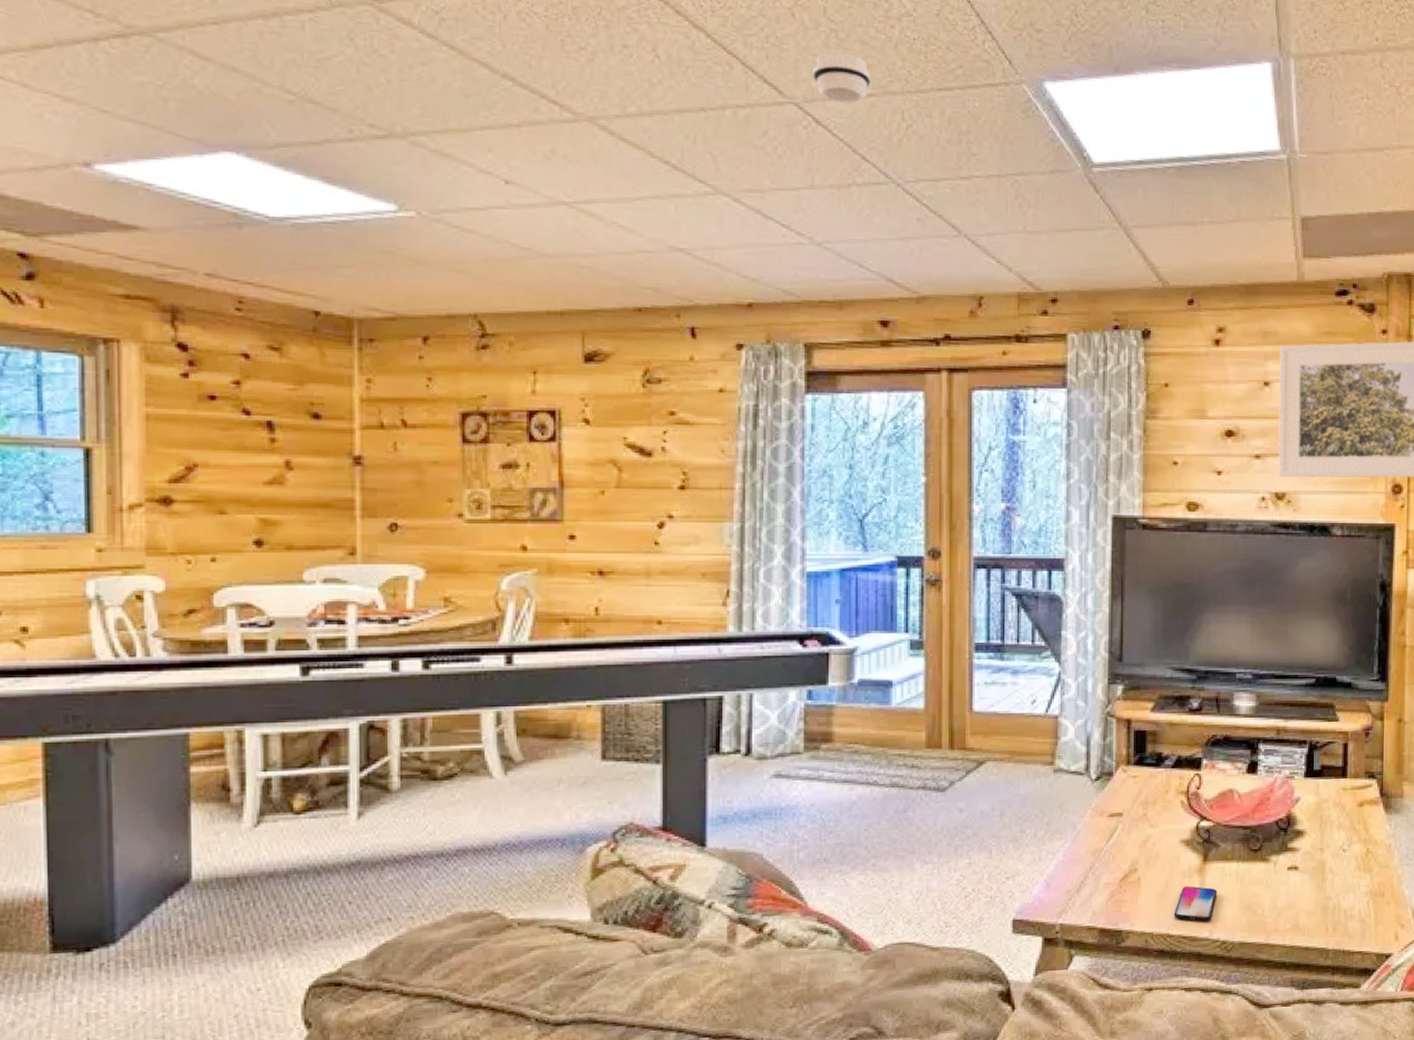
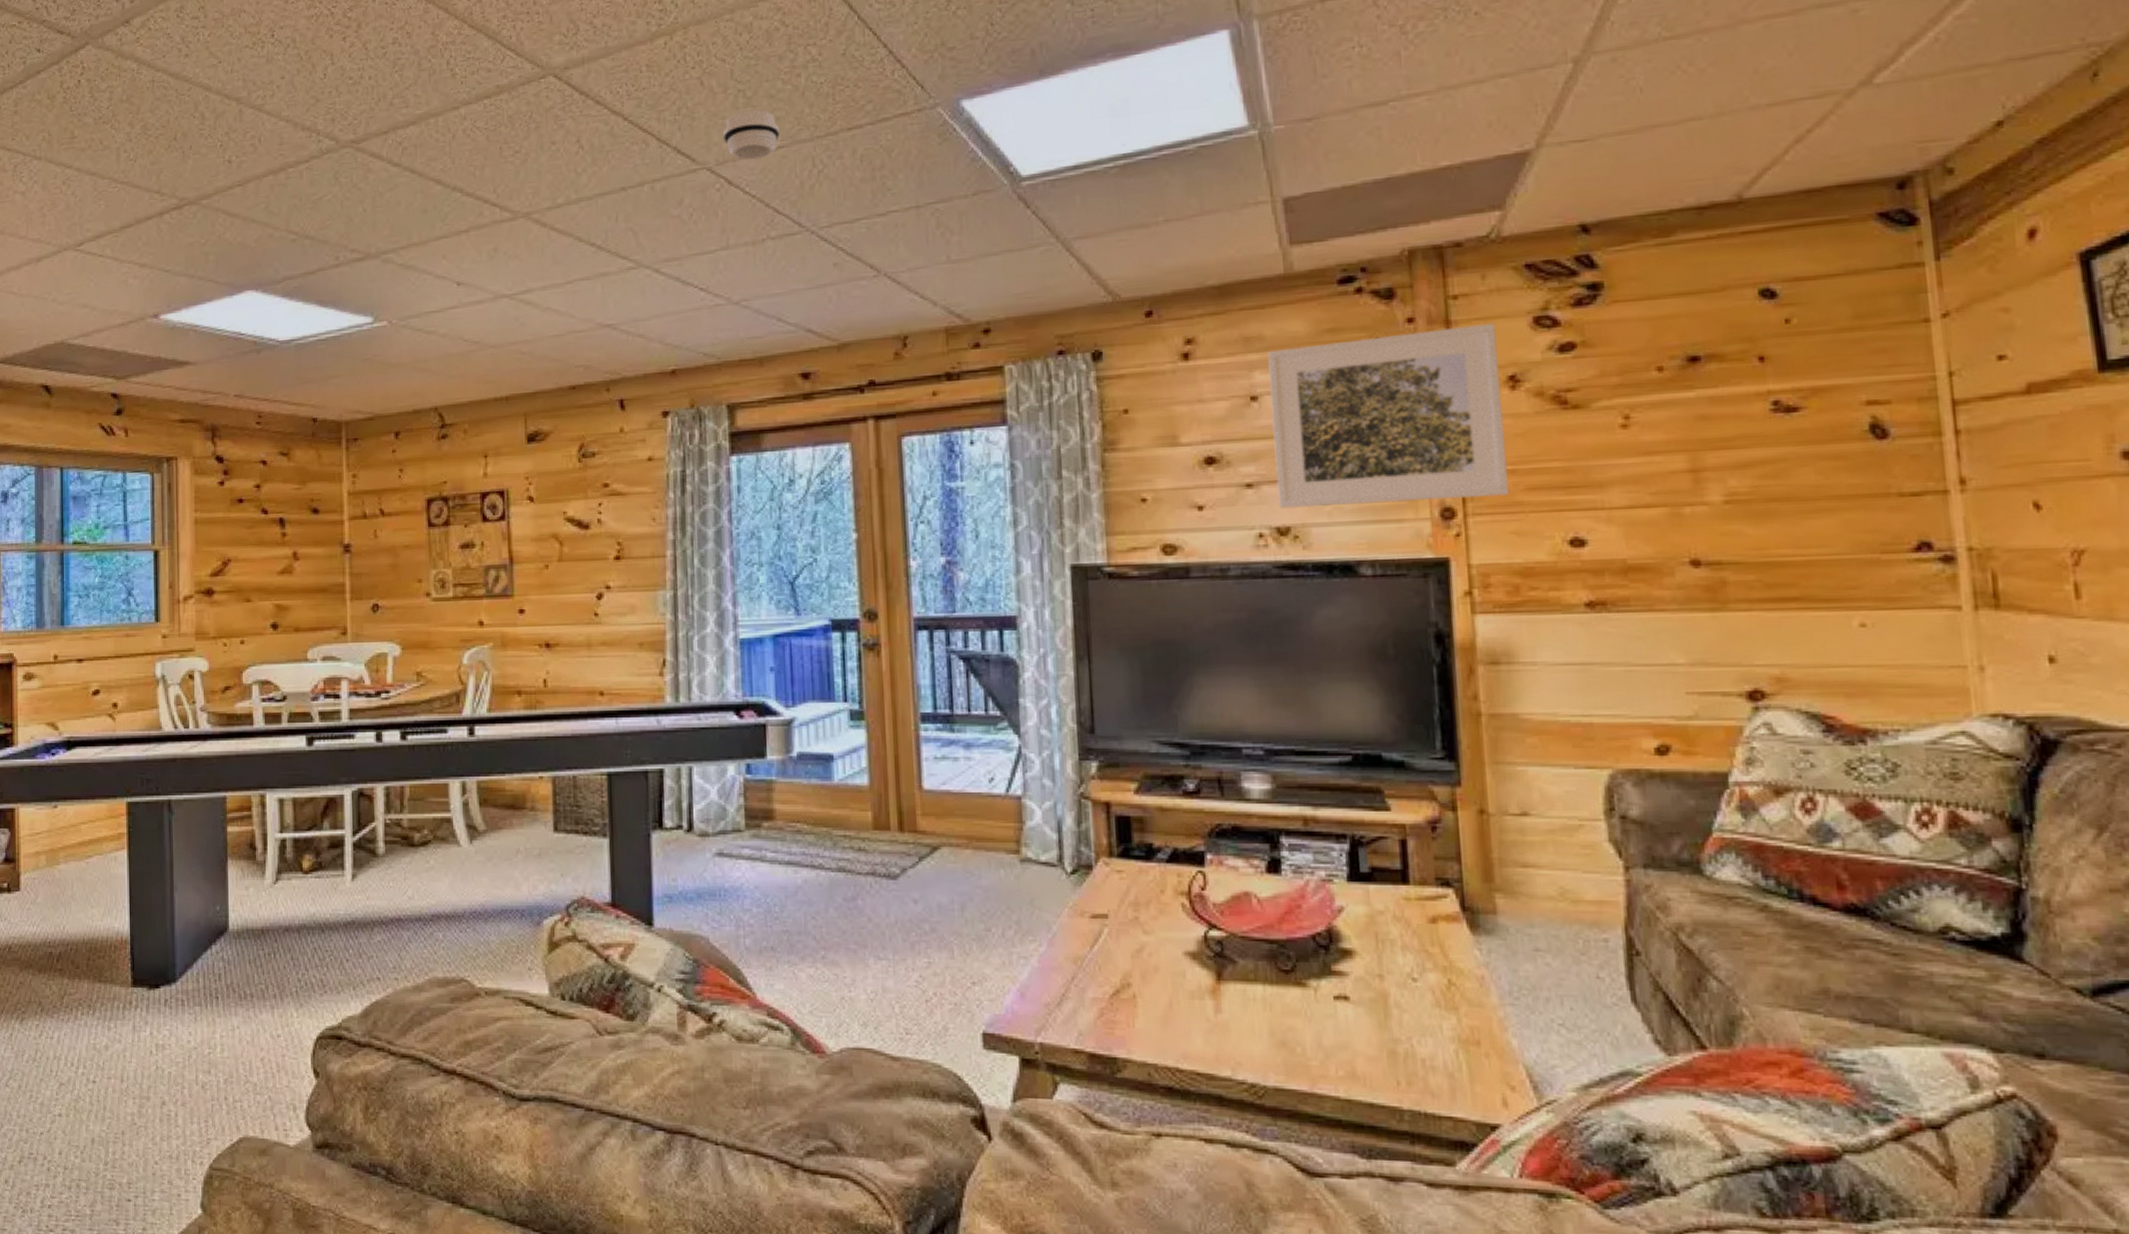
smartphone: present [1173,886,1218,922] -> none [1182,1009,1239,1057]

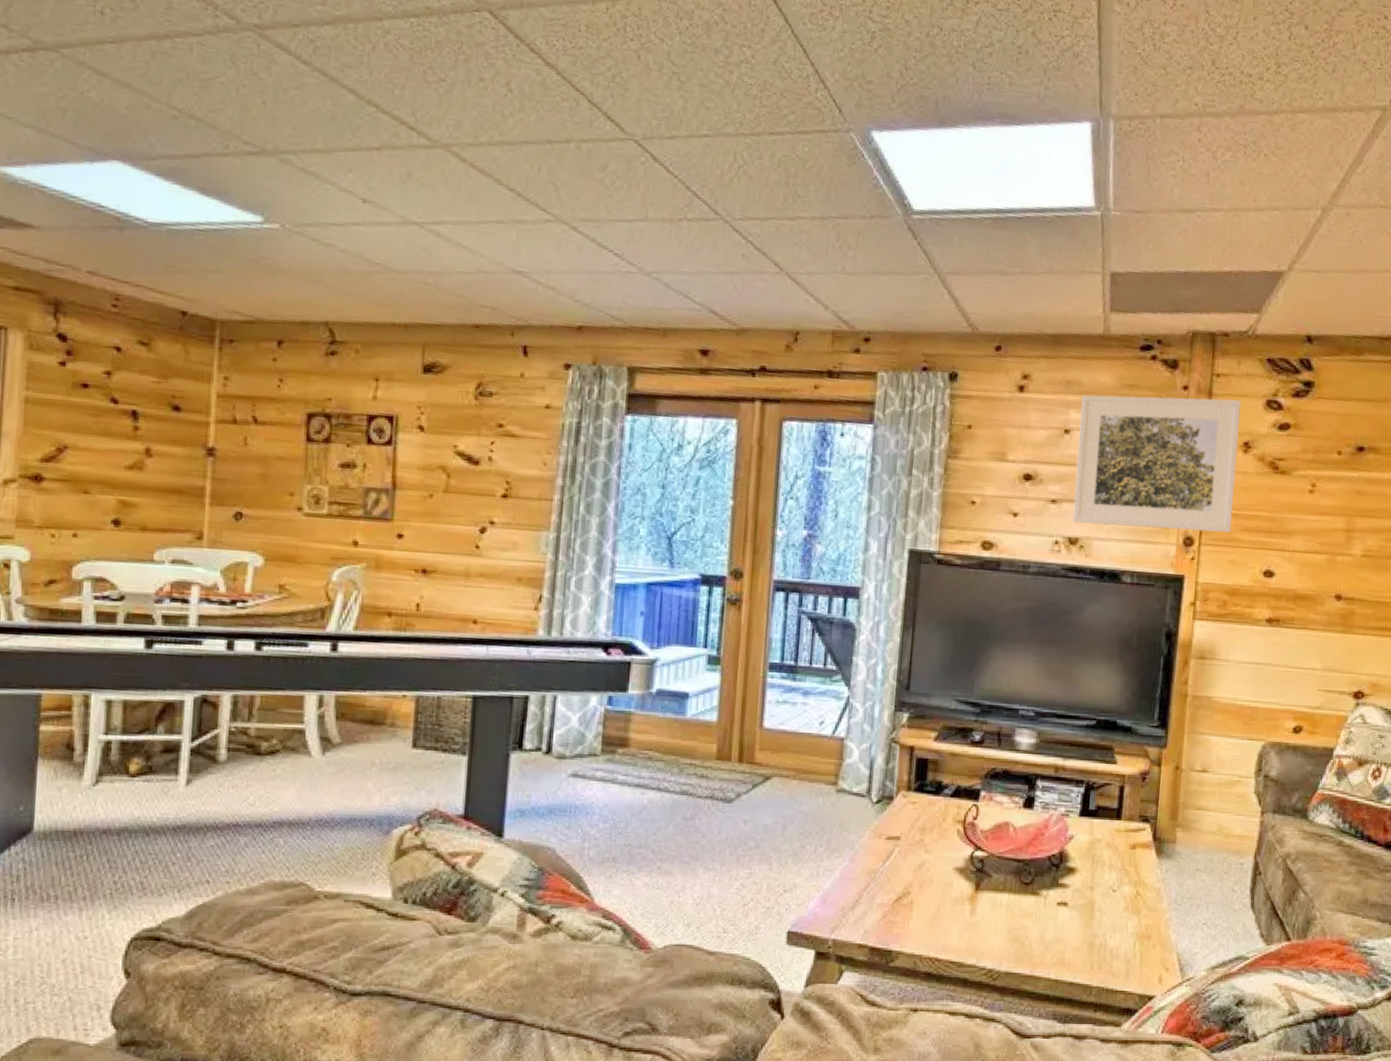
smoke detector: present [723,109,781,161] -> none [653,93,709,143]

